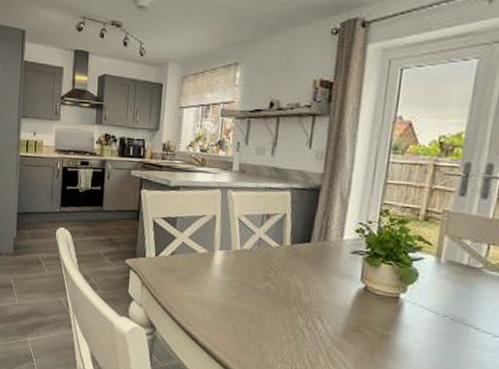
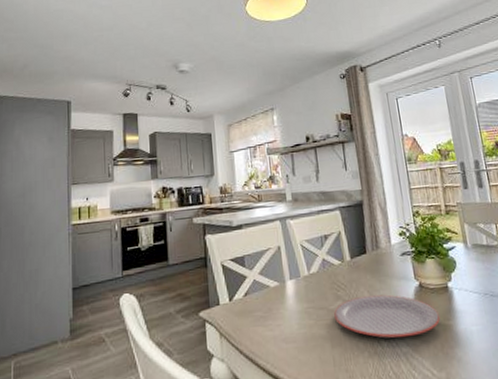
plate: none [259,283,380,336] -> present [334,294,441,339]

